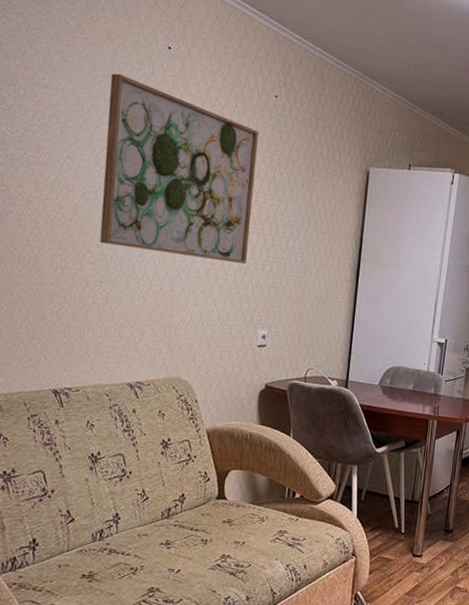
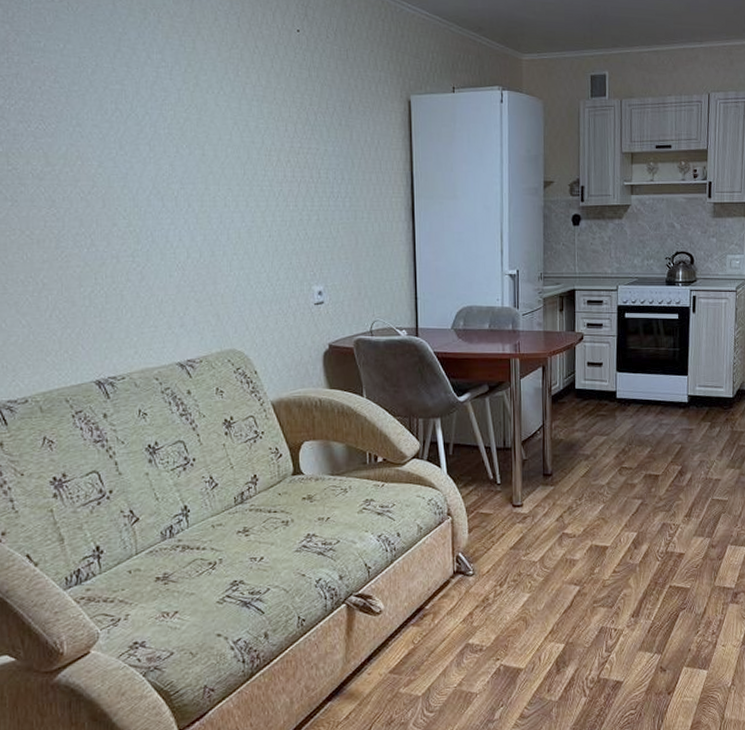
wall art: present [99,73,259,264] -> none [113,26,291,218]

